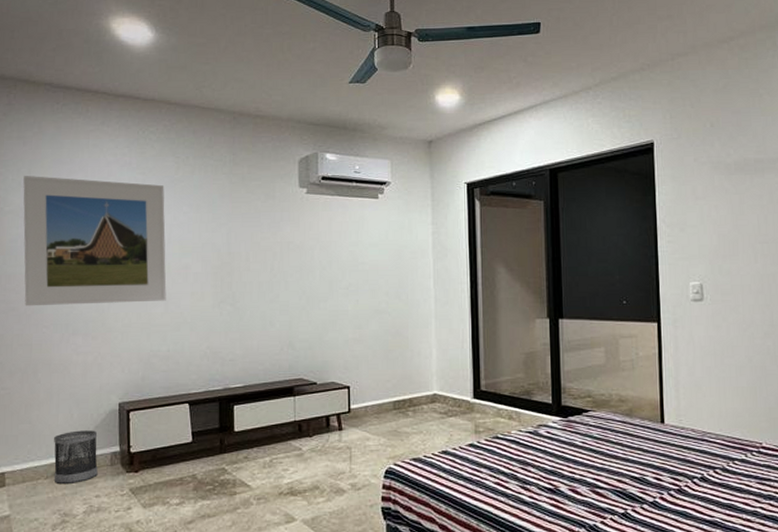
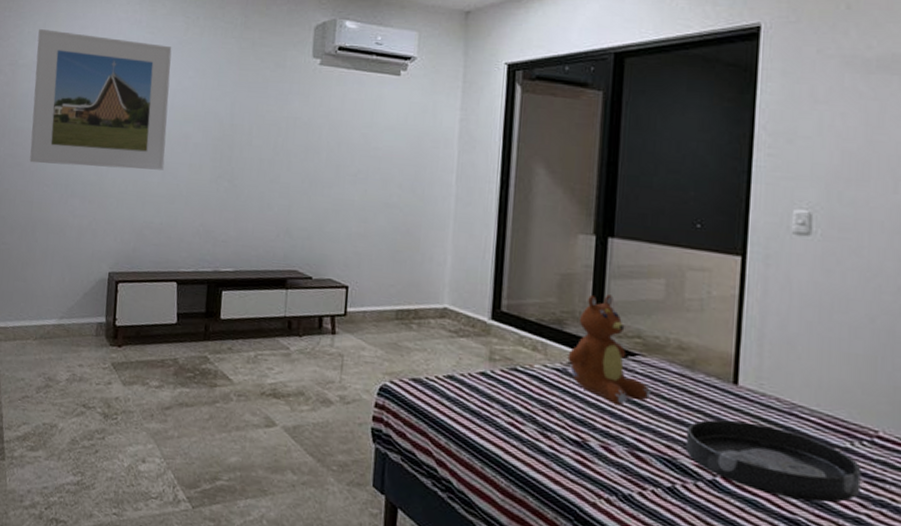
wastebasket: present [54,430,98,483] -> none [42,295,86,349]
teddy bear: none [537,365,602,453] -> present [567,294,650,405]
tray: none [631,451,755,504] -> present [685,419,862,503]

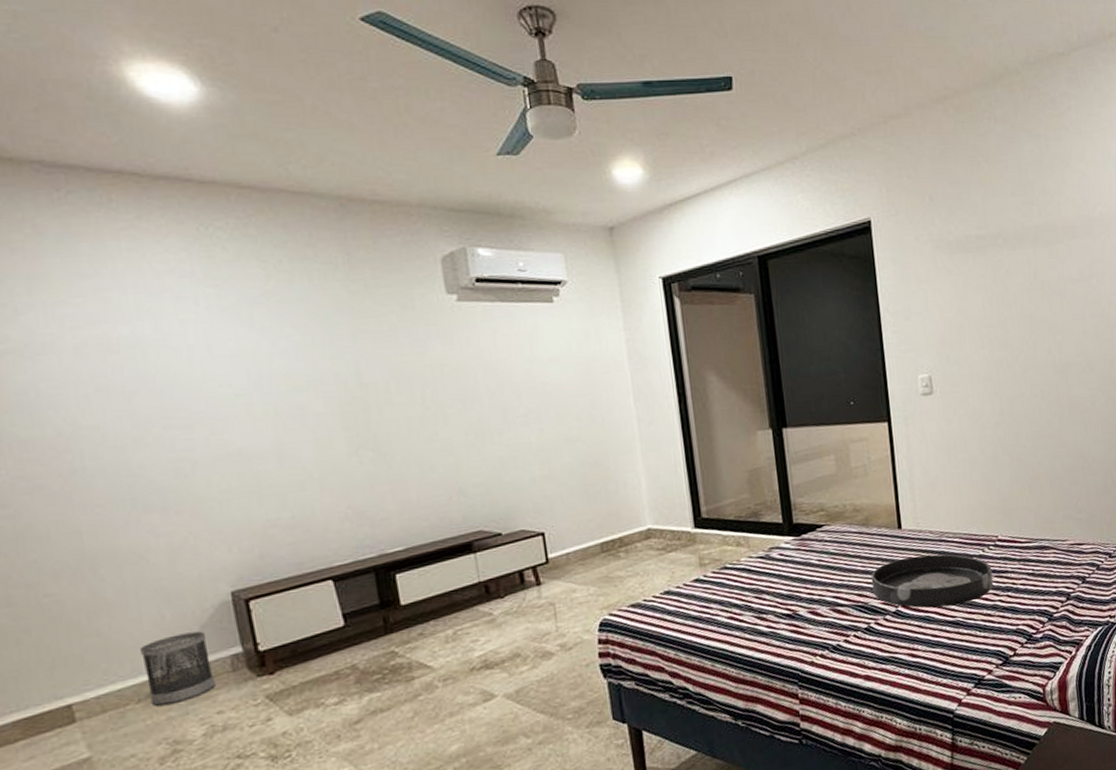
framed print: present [29,29,172,170] -> none [20,297,279,481]
wastebasket: none [42,295,86,349] -> present [140,631,216,706]
teddy bear: present [567,294,650,405] -> none [767,479,839,573]

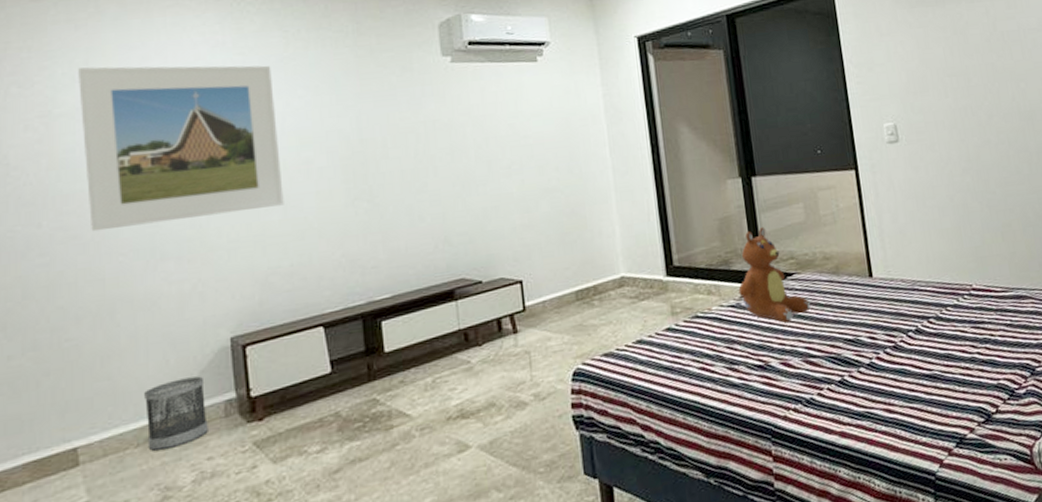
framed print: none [20,297,279,481] -> present [78,65,284,232]
teddy bear: none [767,479,839,573] -> present [738,227,811,323]
tray: present [871,554,994,608] -> none [843,303,971,360]

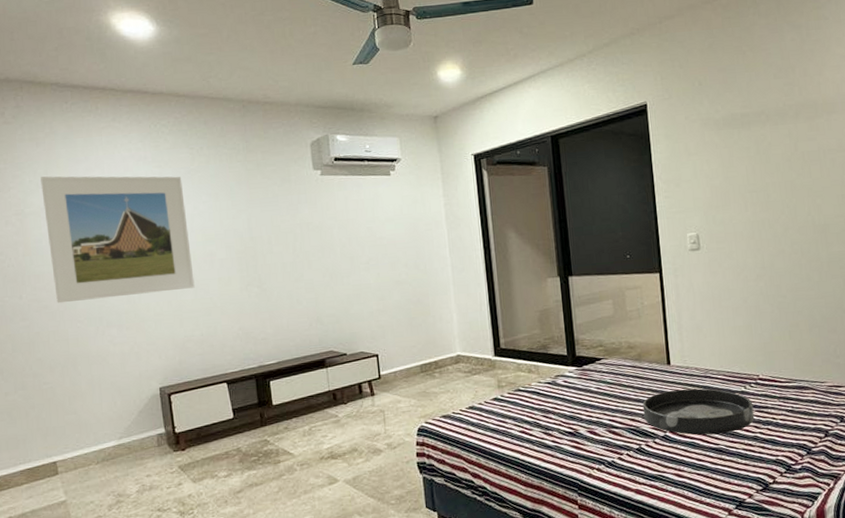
wastebasket: present [144,376,208,451] -> none [100,415,146,467]
teddy bear: present [738,227,811,323] -> none [554,319,615,399]
tray: none [843,303,971,360] -> present [642,388,755,435]

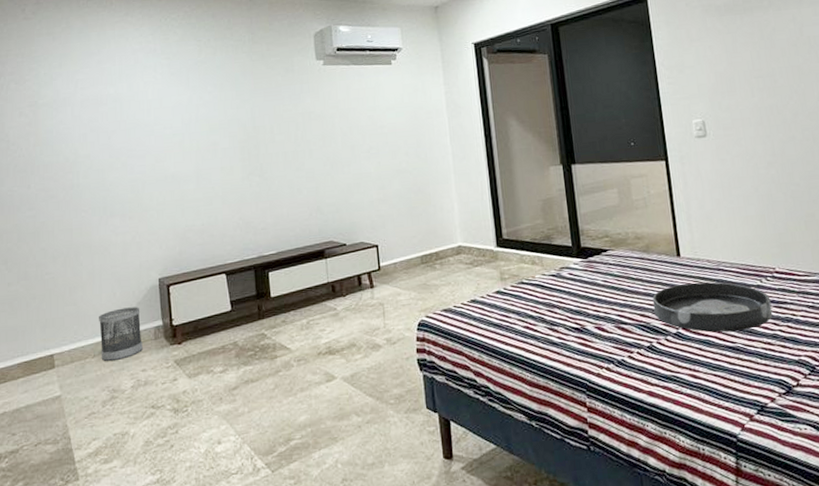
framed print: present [41,176,195,304] -> none [55,67,197,193]
wastebasket: none [100,415,146,467] -> present [99,307,143,361]

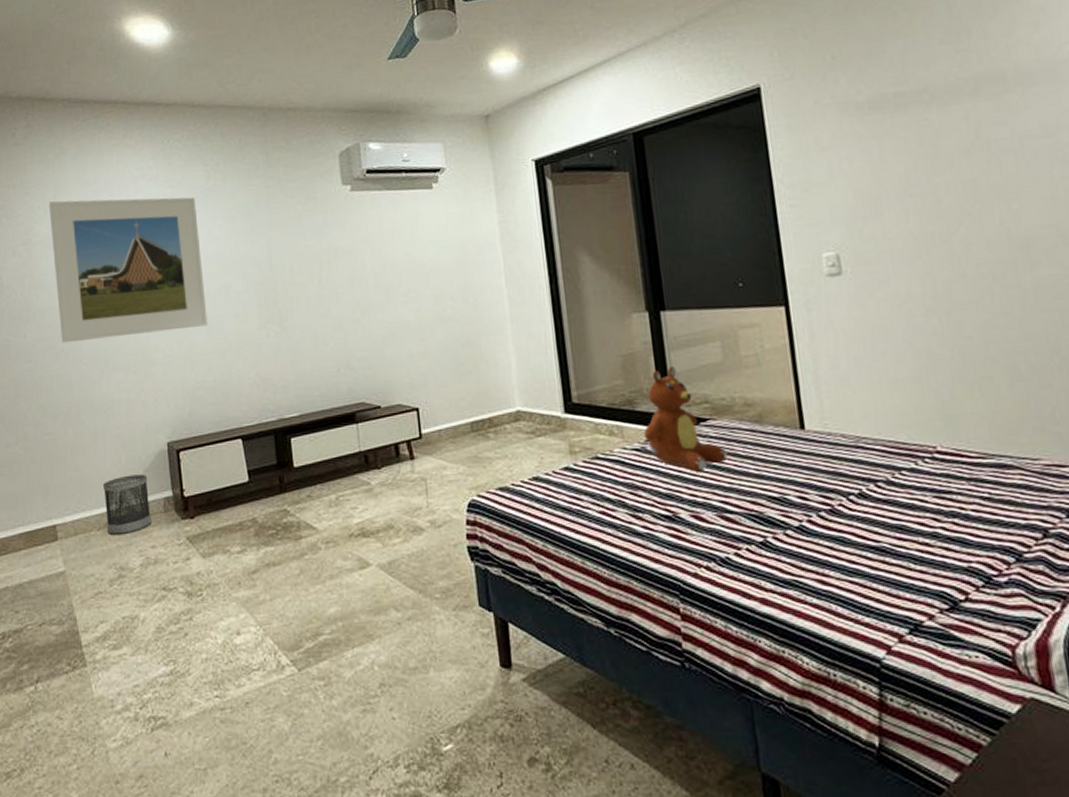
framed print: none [55,67,197,193] -> present [49,197,208,343]
teddy bear: none [559,208,623,292] -> present [644,366,728,472]
tray: present [652,282,773,332] -> none [767,462,932,527]

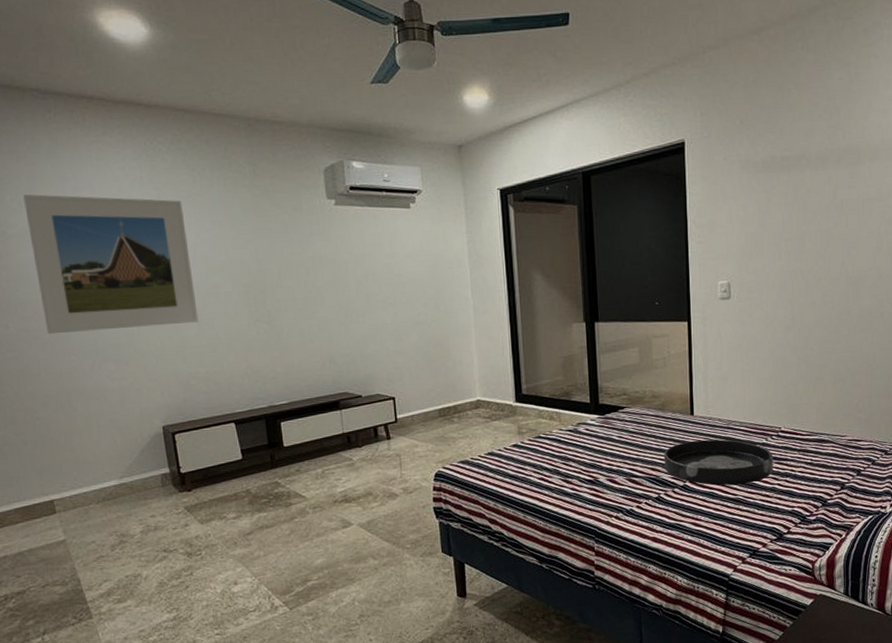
wastebasket: present [103,474,152,535] -> none [100,454,150,507]
teddy bear: present [644,366,728,472] -> none [576,366,637,447]
tray: none [767,462,932,527] -> present [664,439,774,486]

